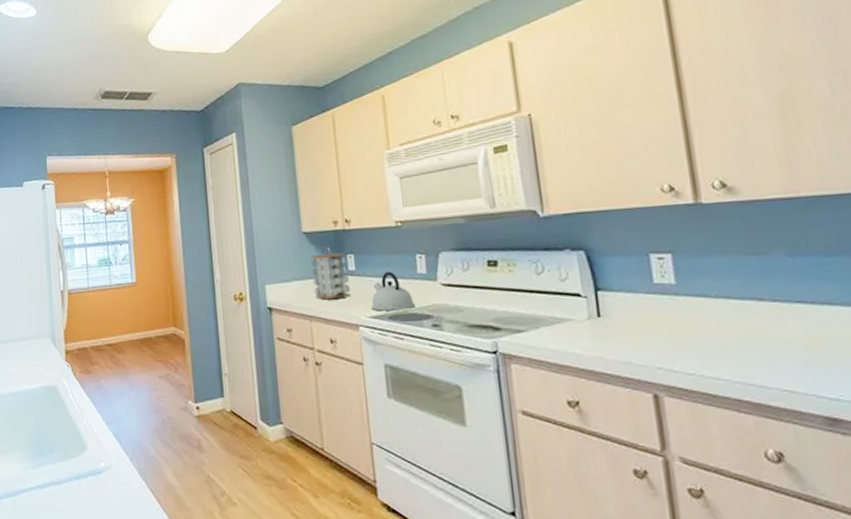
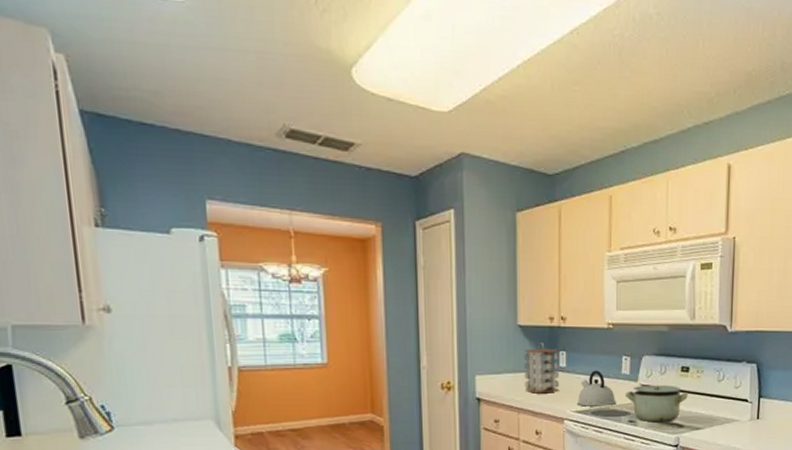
saucepan: none [424,282,502,326] -> present [624,385,689,423]

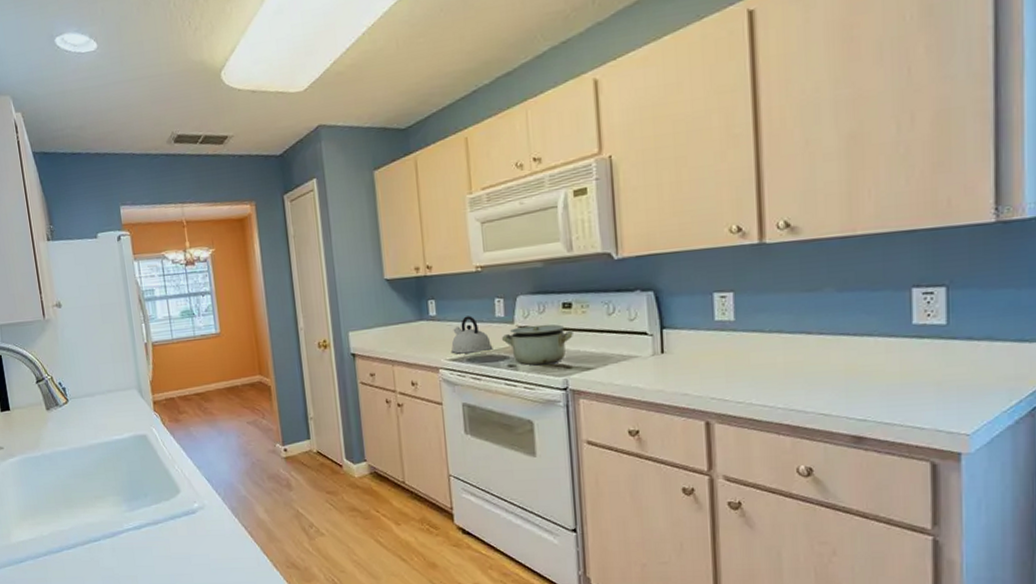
spice rack: present [524,343,559,394] -> none [393,294,431,345]

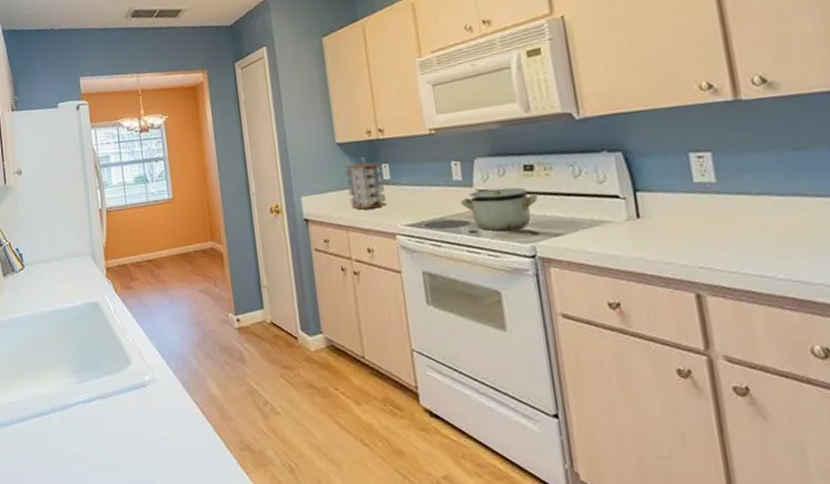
spice rack: none [393,294,431,345] -> present [345,157,386,210]
kettle: present [451,315,493,354] -> none [407,179,452,220]

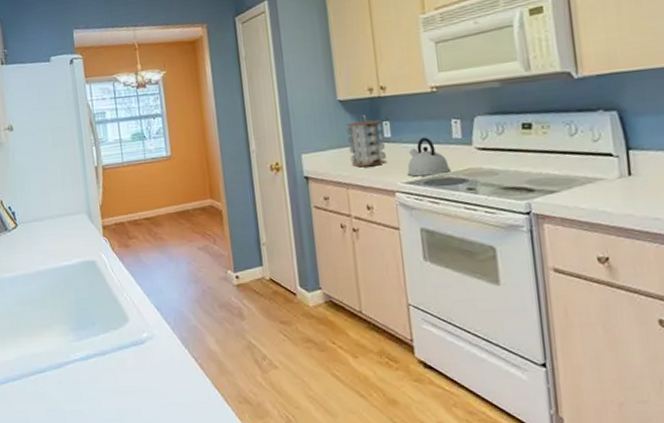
kettle: none [407,179,452,220] -> present [407,137,451,177]
saucepan: present [460,187,539,231] -> none [459,145,536,189]

